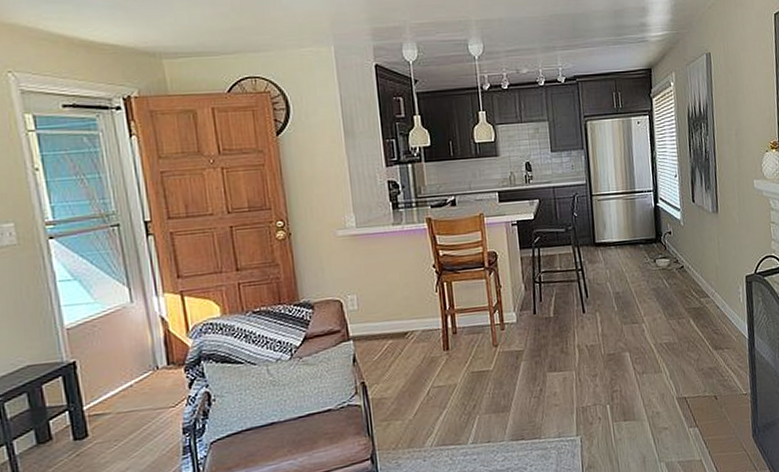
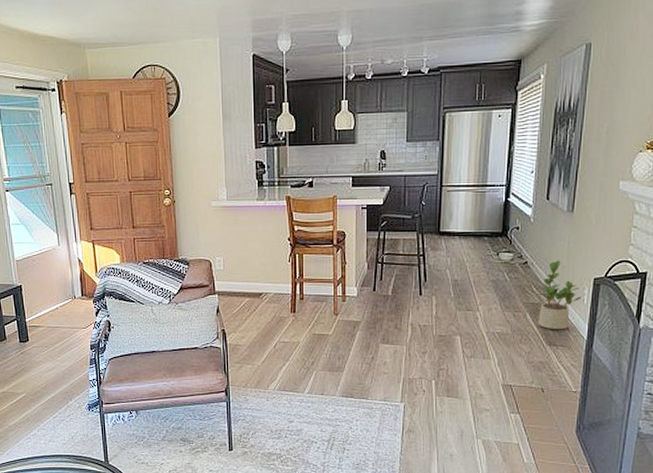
potted plant: none [700,261,738,333] -> present [538,260,582,330]

